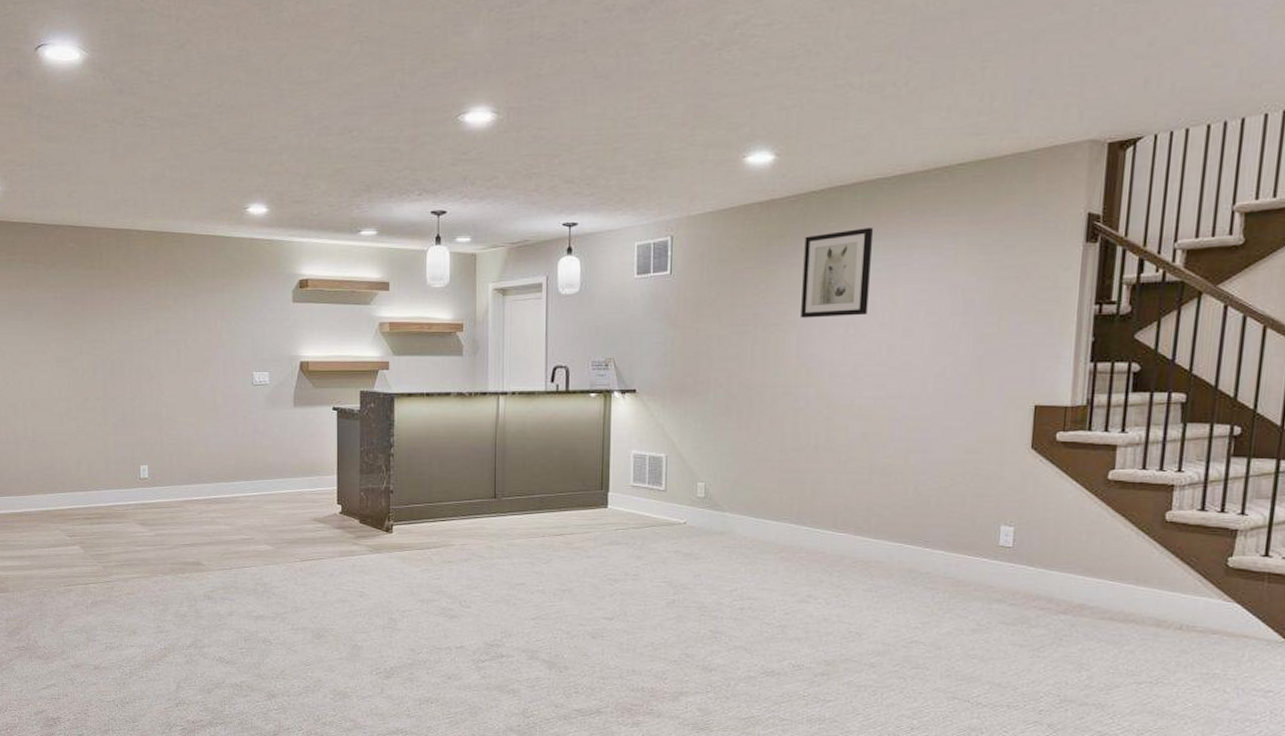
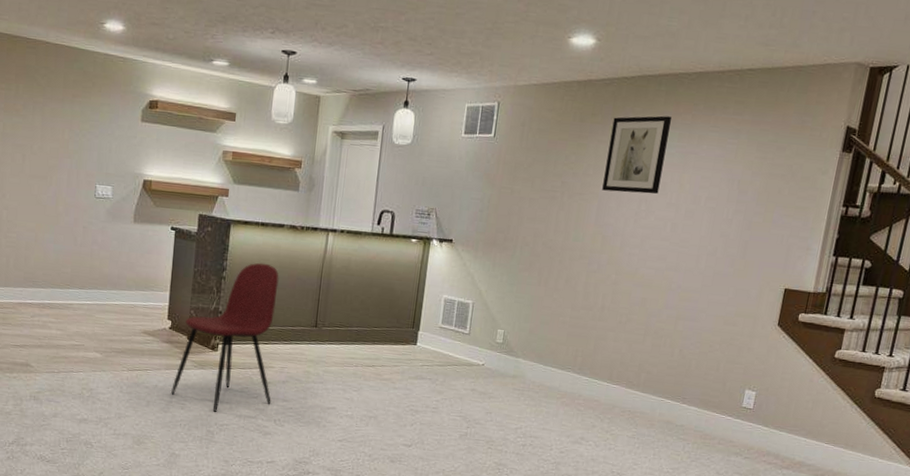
dining chair: none [346,435,454,598] -> present [170,262,279,412]

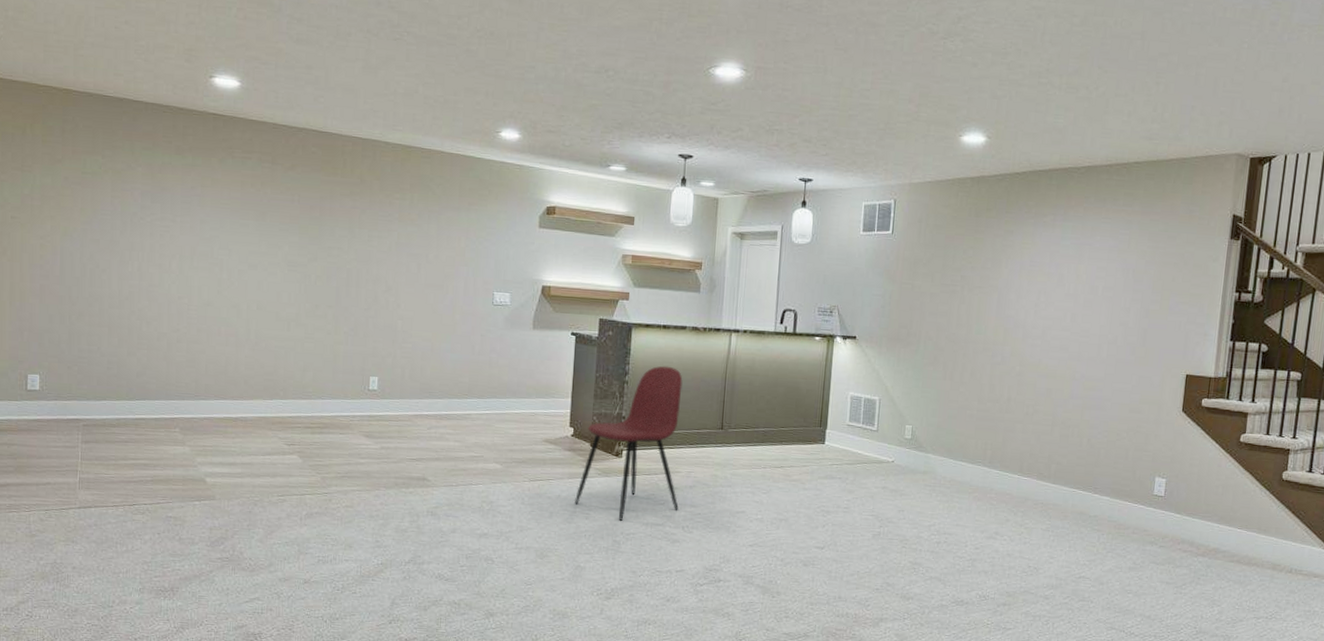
wall art: present [602,115,671,194] -> none [1001,209,1064,286]

